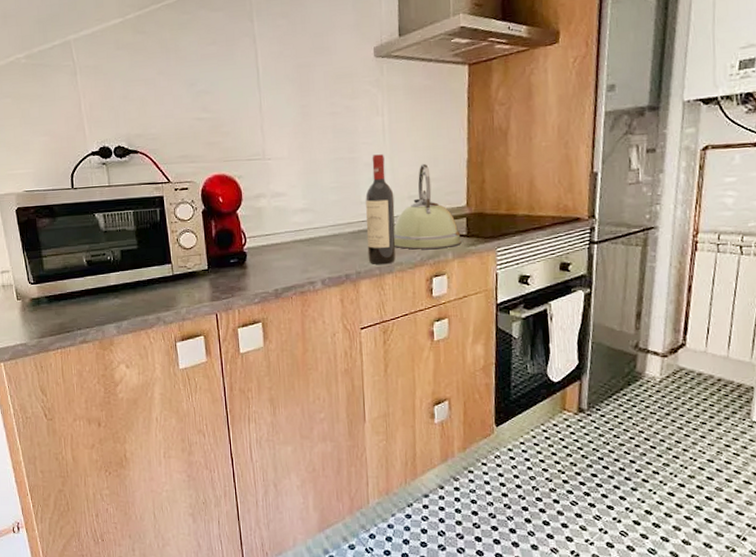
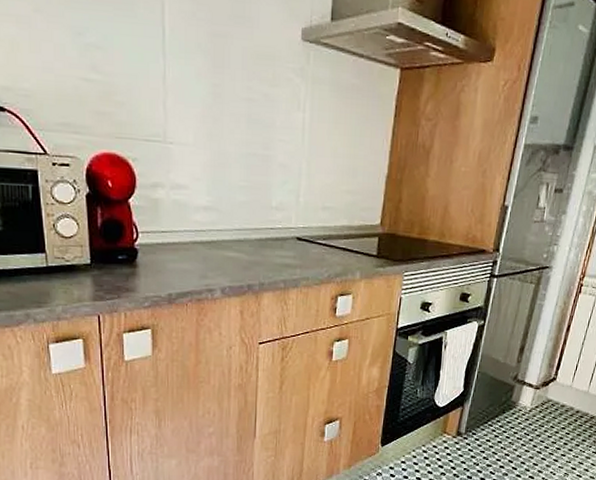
wine bottle: present [365,154,396,265] -> none [273,155,307,278]
kettle: present [393,163,462,250] -> none [303,173,371,267]

